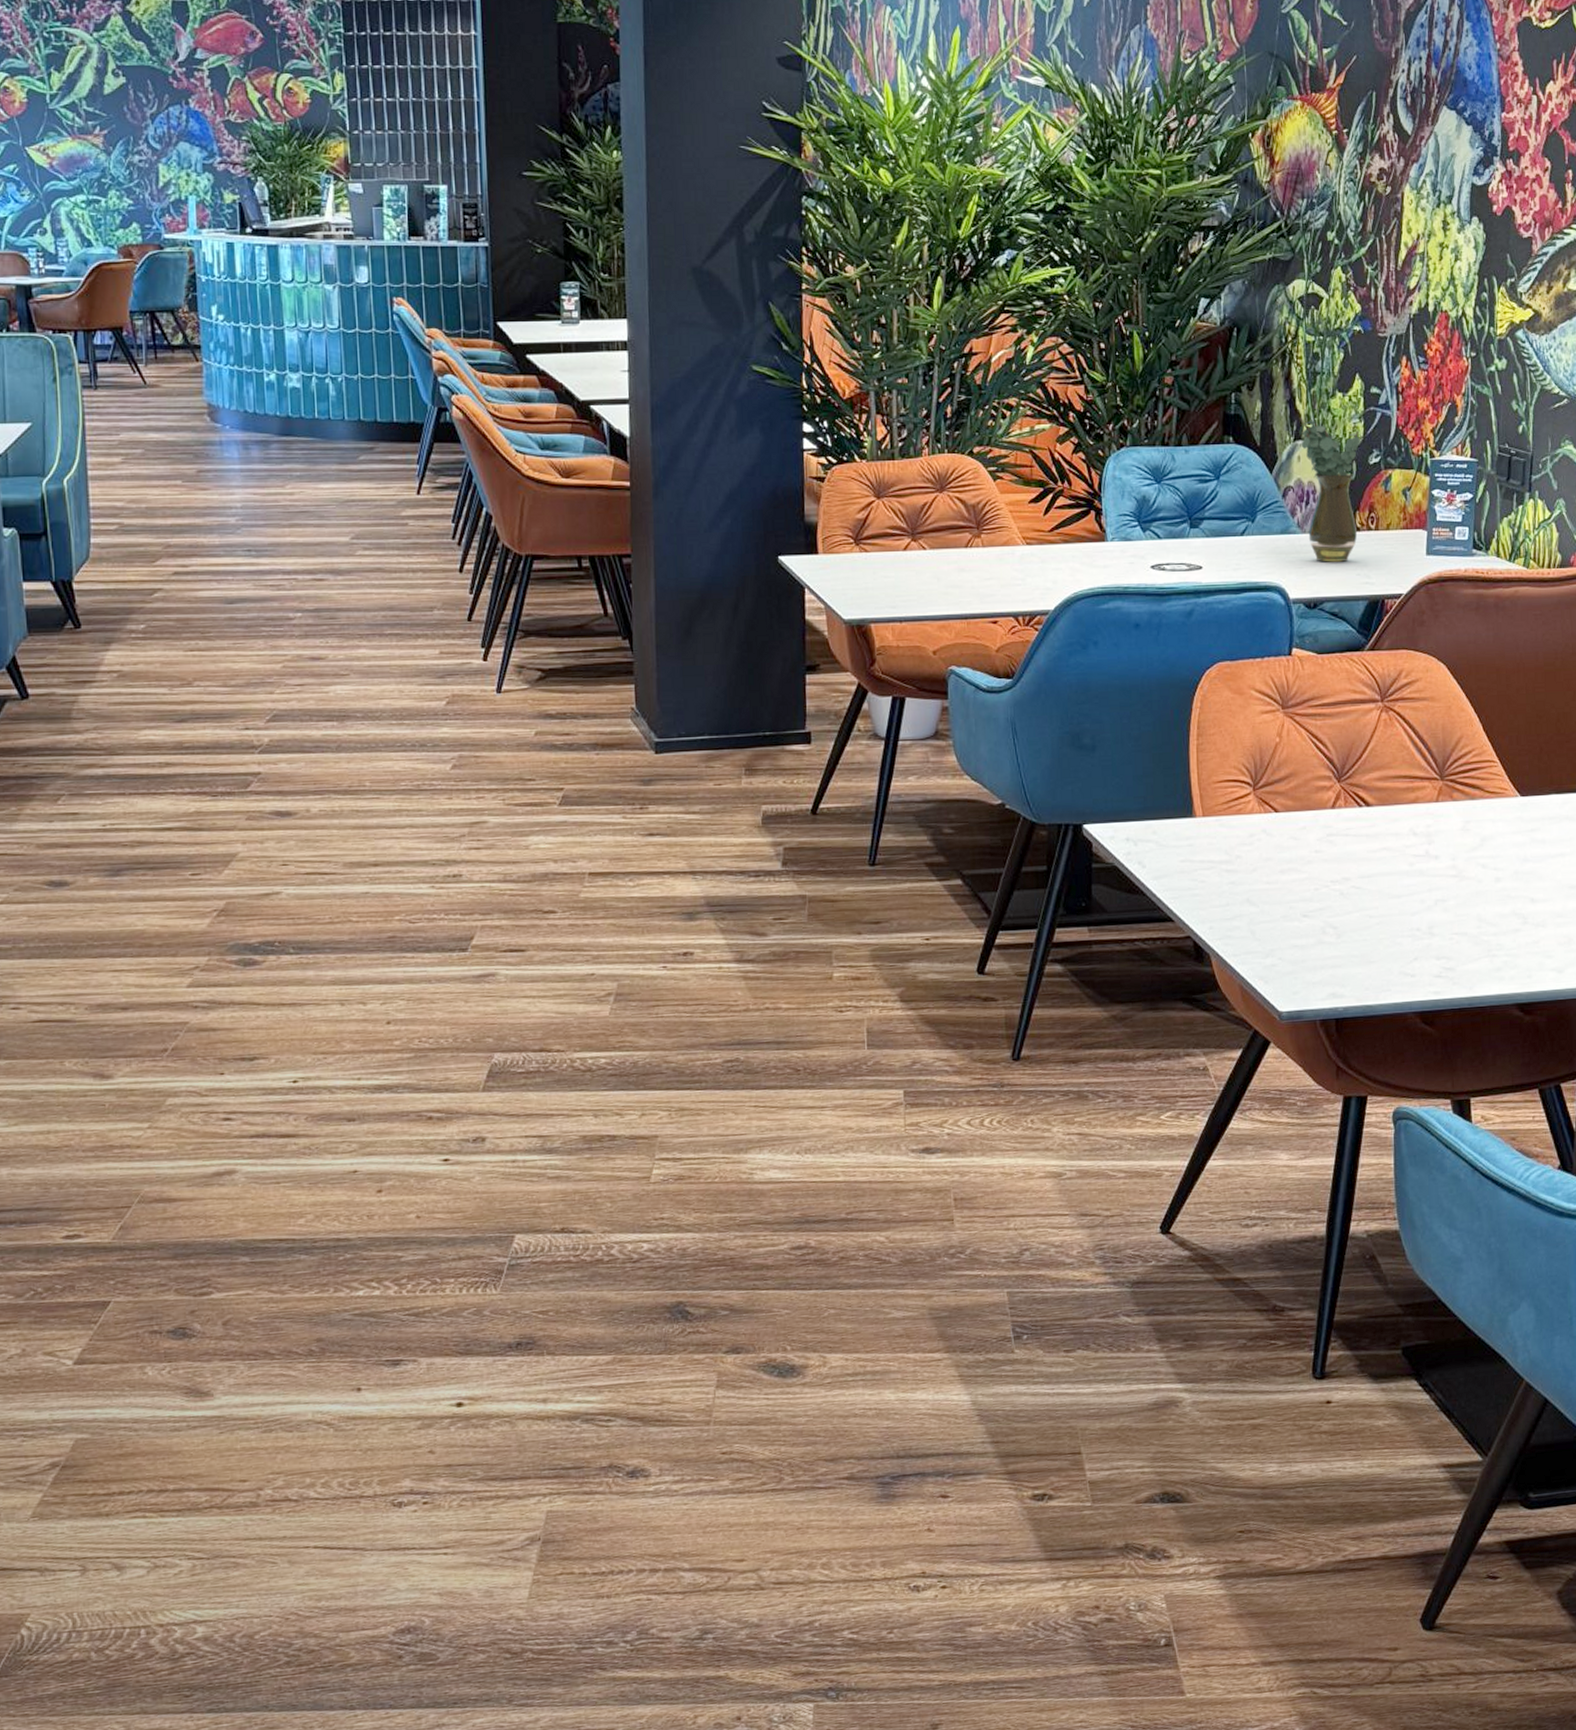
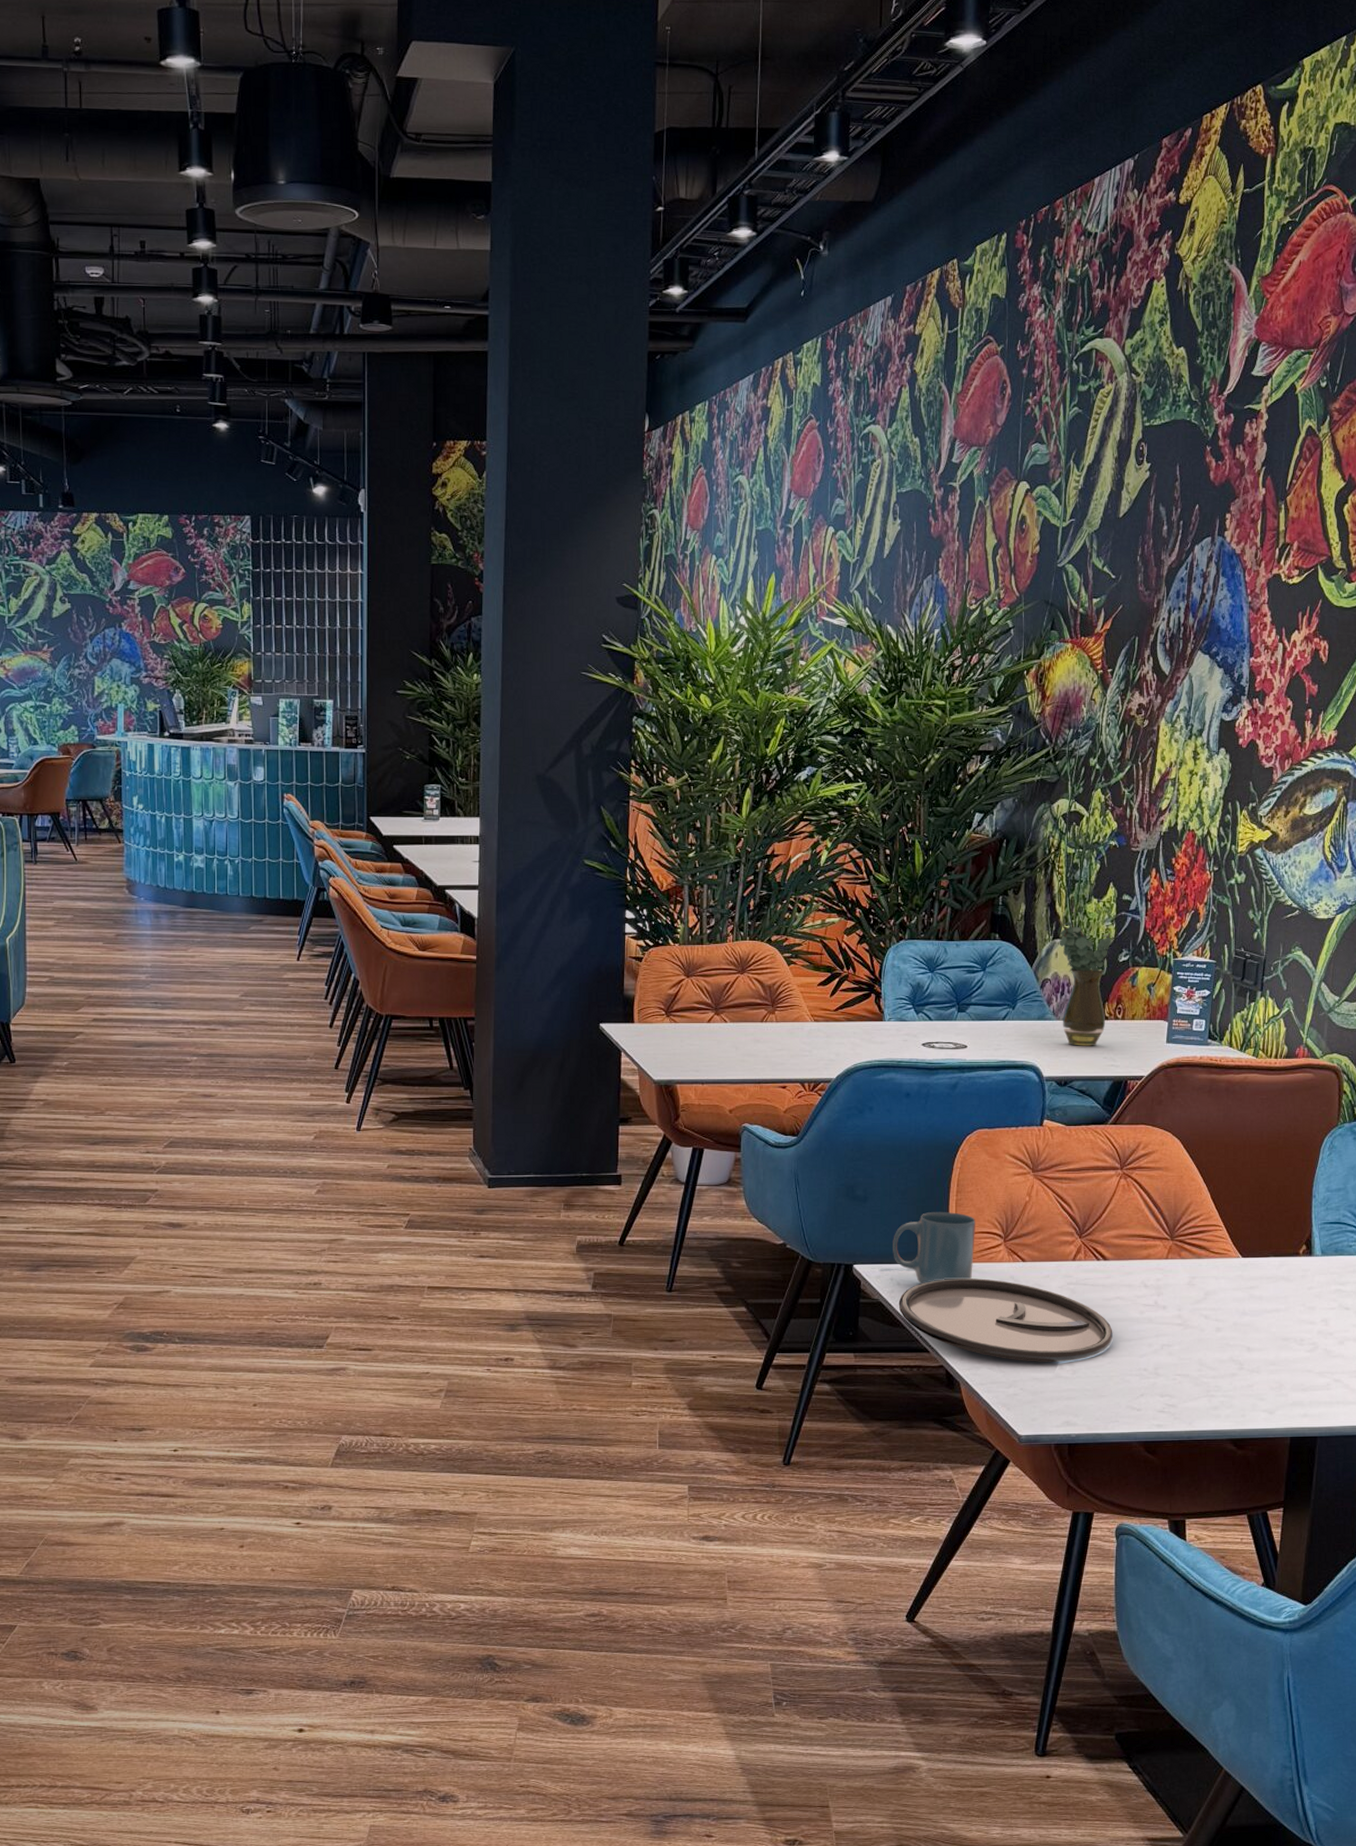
cup: none [1127,758,1221,843] -> present [893,1211,975,1284]
plate: none [1136,833,1382,927] -> present [898,1277,1114,1362]

